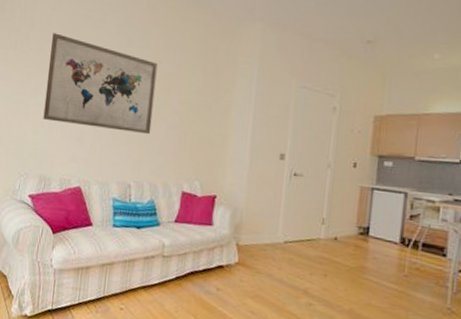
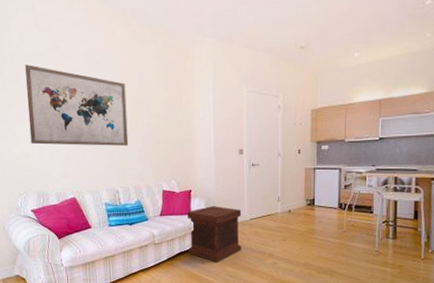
side table: none [202,218,275,292] -> present [187,206,242,262]

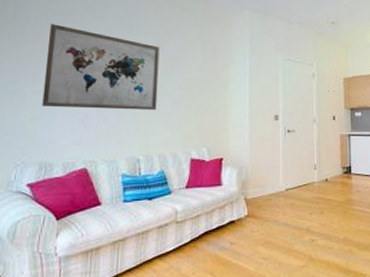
side table: present [187,206,242,262] -> none [216,176,277,242]

